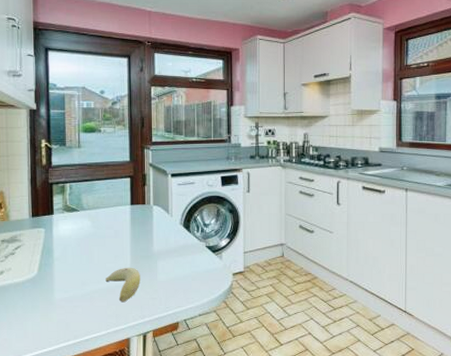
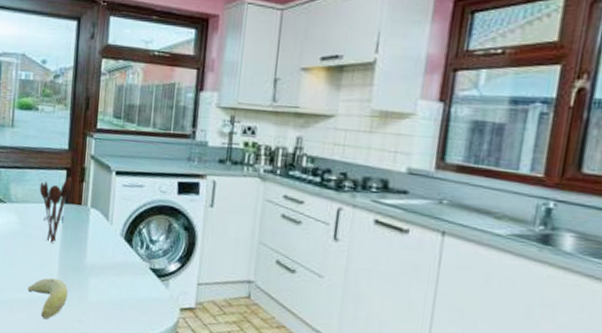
utensil holder: none [108,183,136,238] -> present [39,177,72,243]

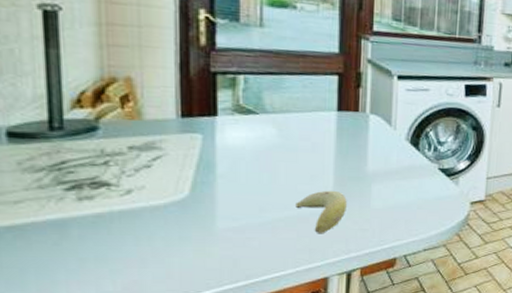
utensil holder: present [39,177,72,243] -> none [304,82,346,154]

